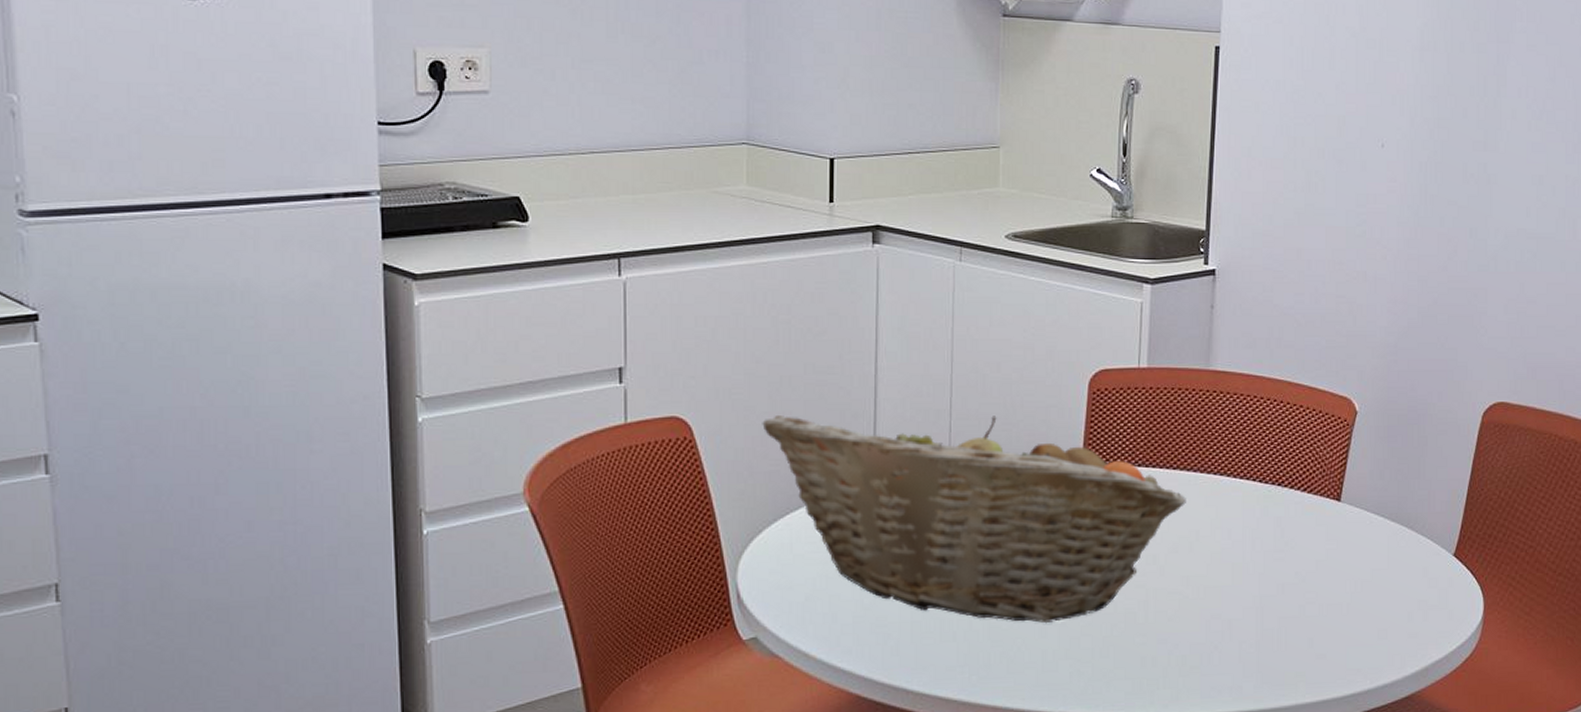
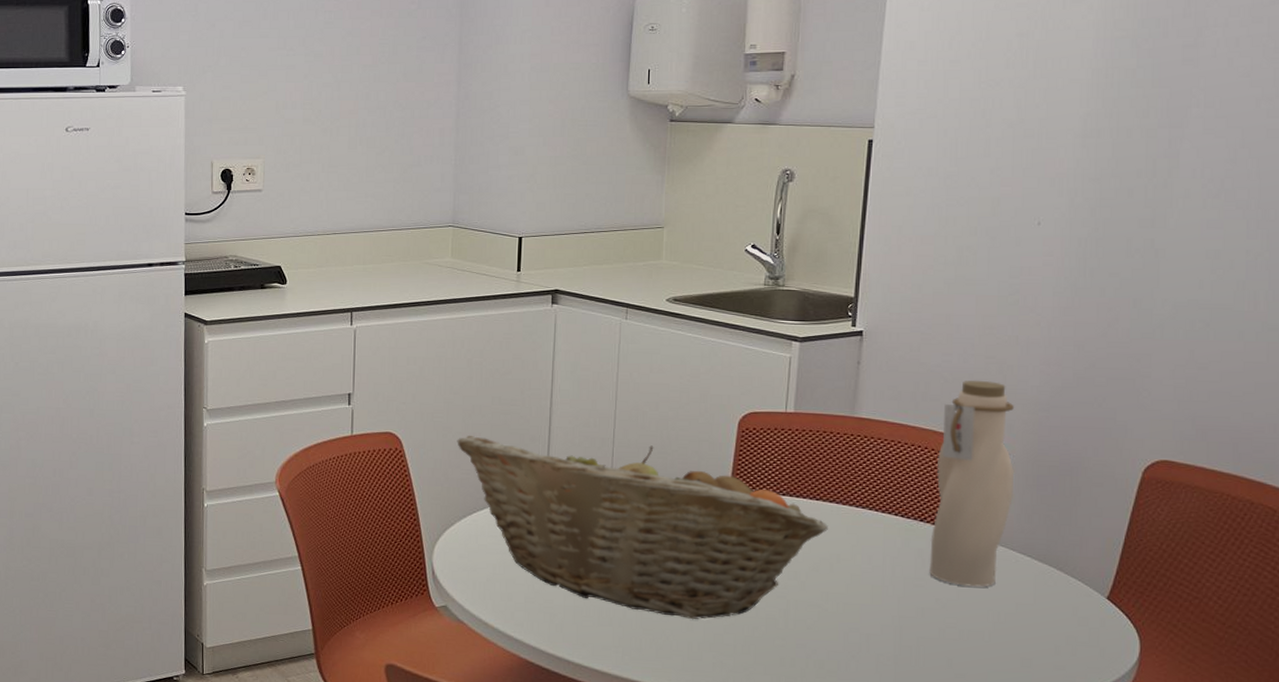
water bottle: none [1288,322,1367,555] -> present [929,380,1015,587]

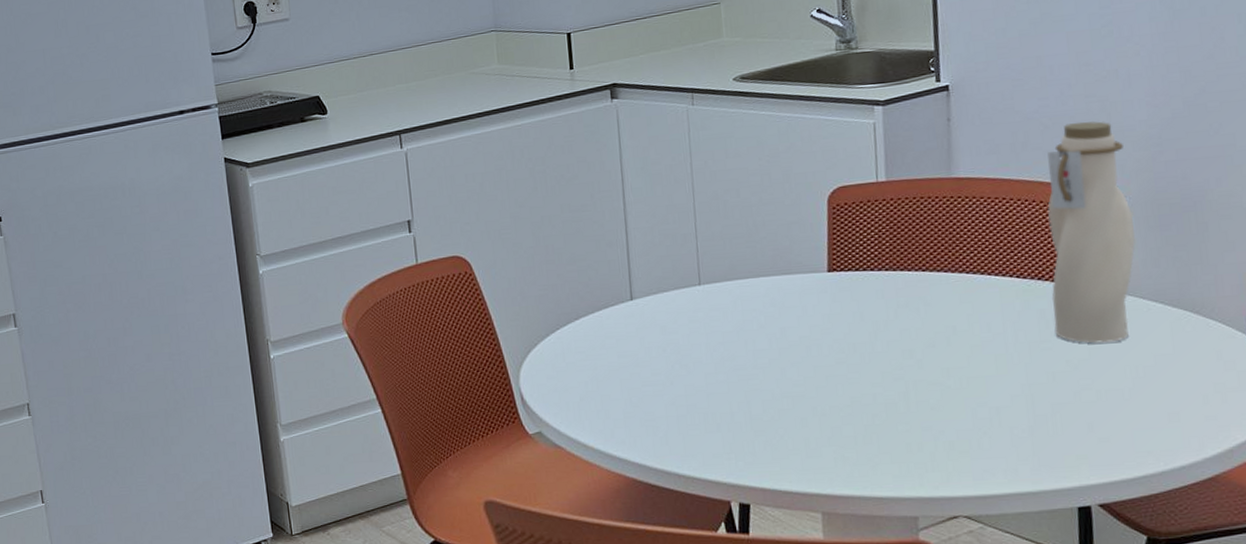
fruit basket: present [457,435,828,620] -> none [529,235,939,415]

